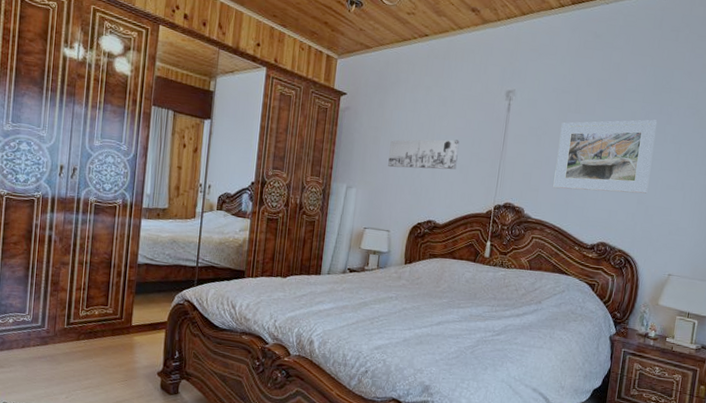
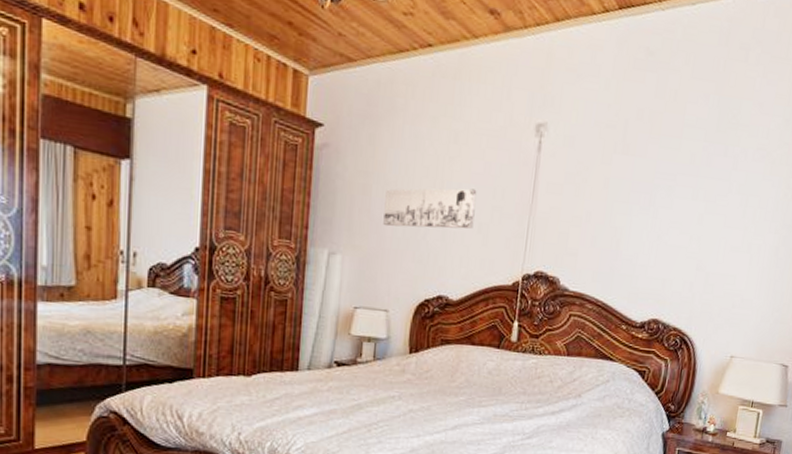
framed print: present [553,120,657,194] -> none [595,164,721,258]

